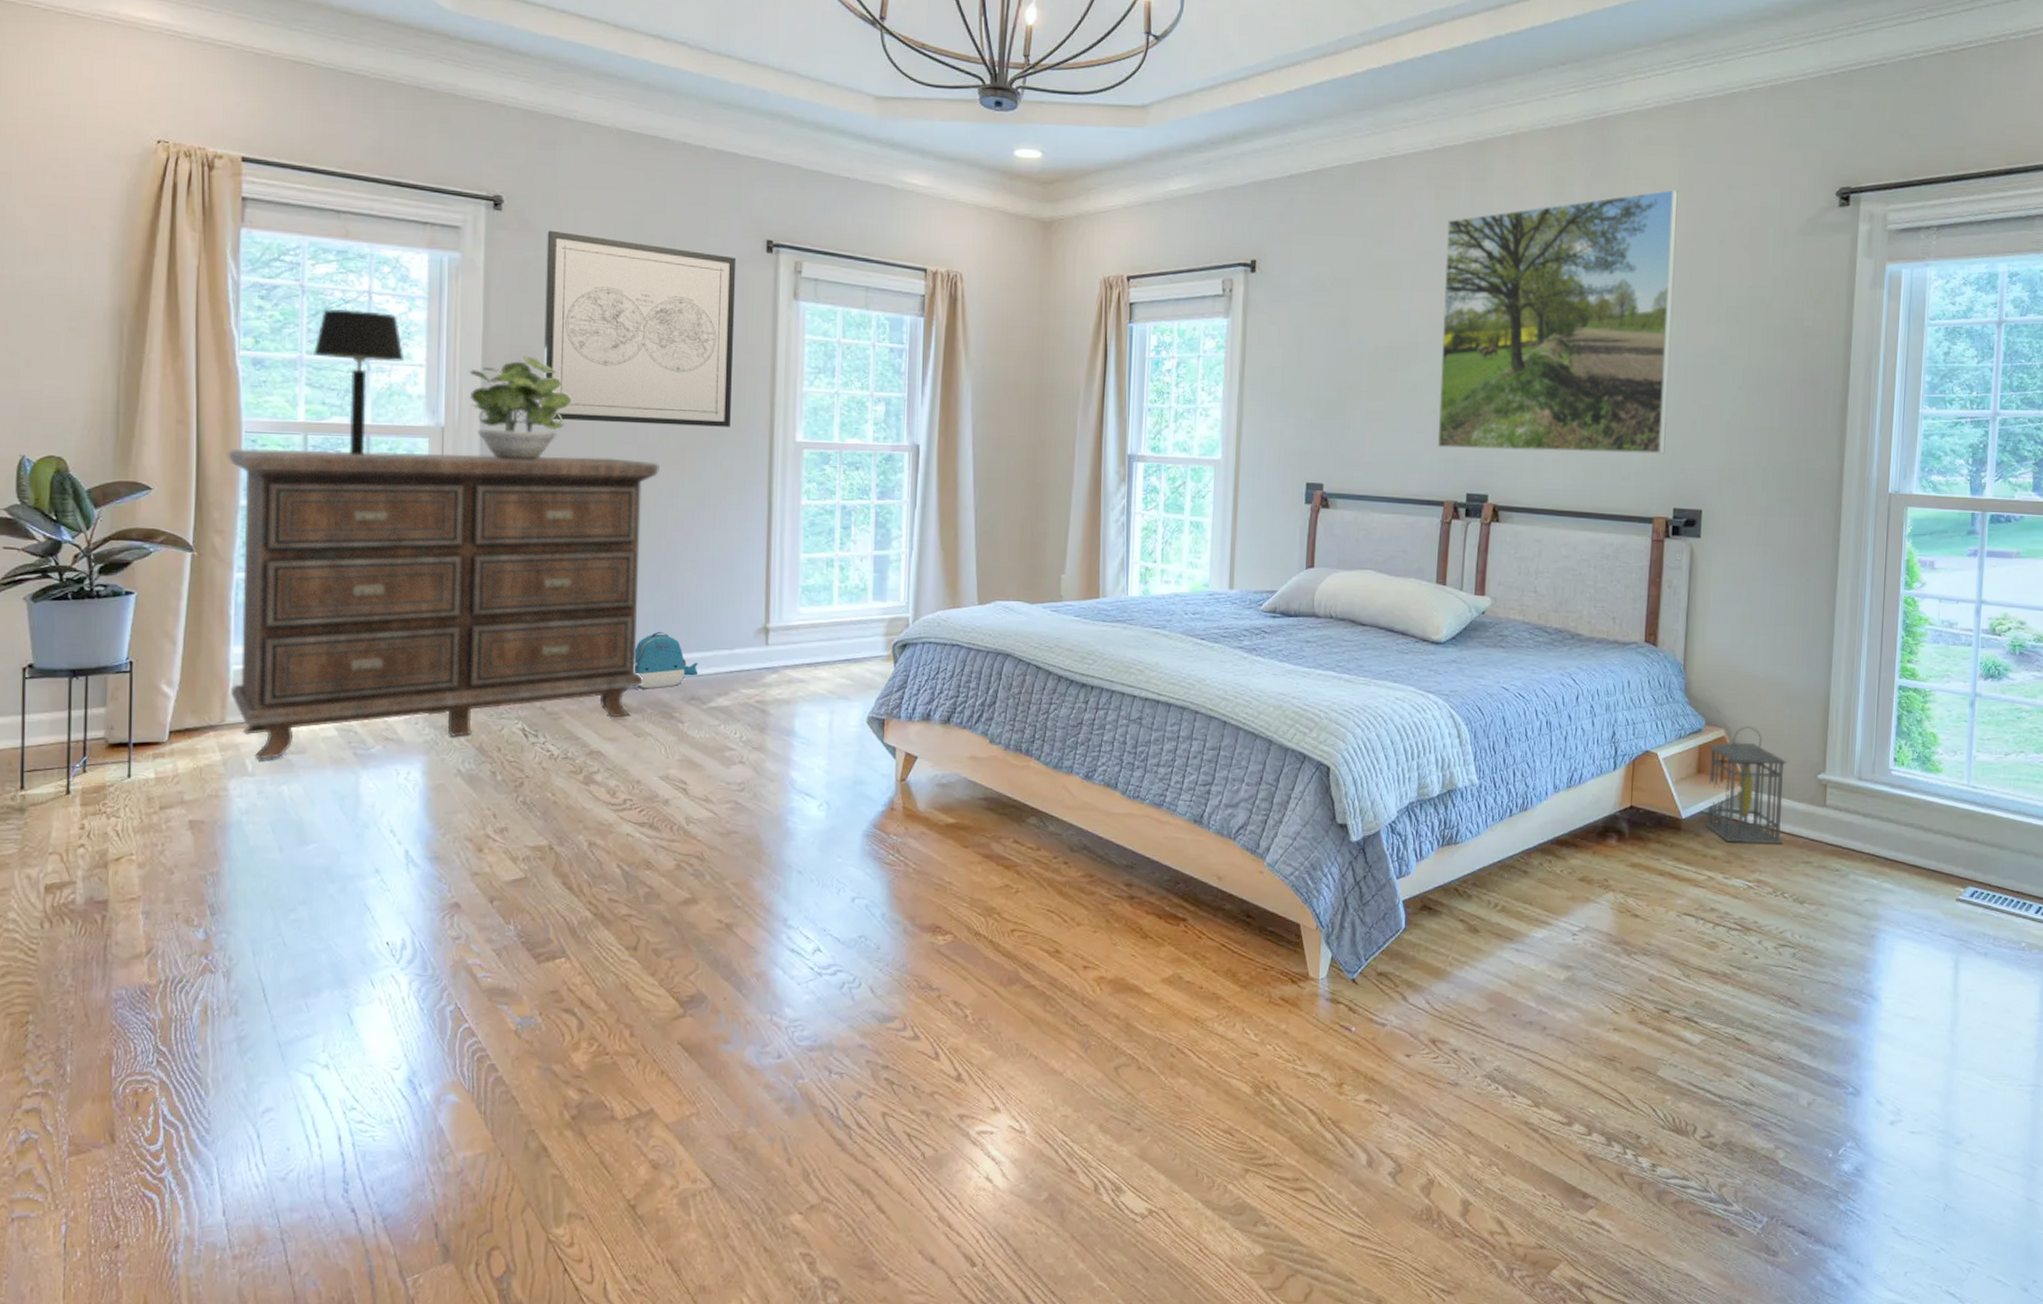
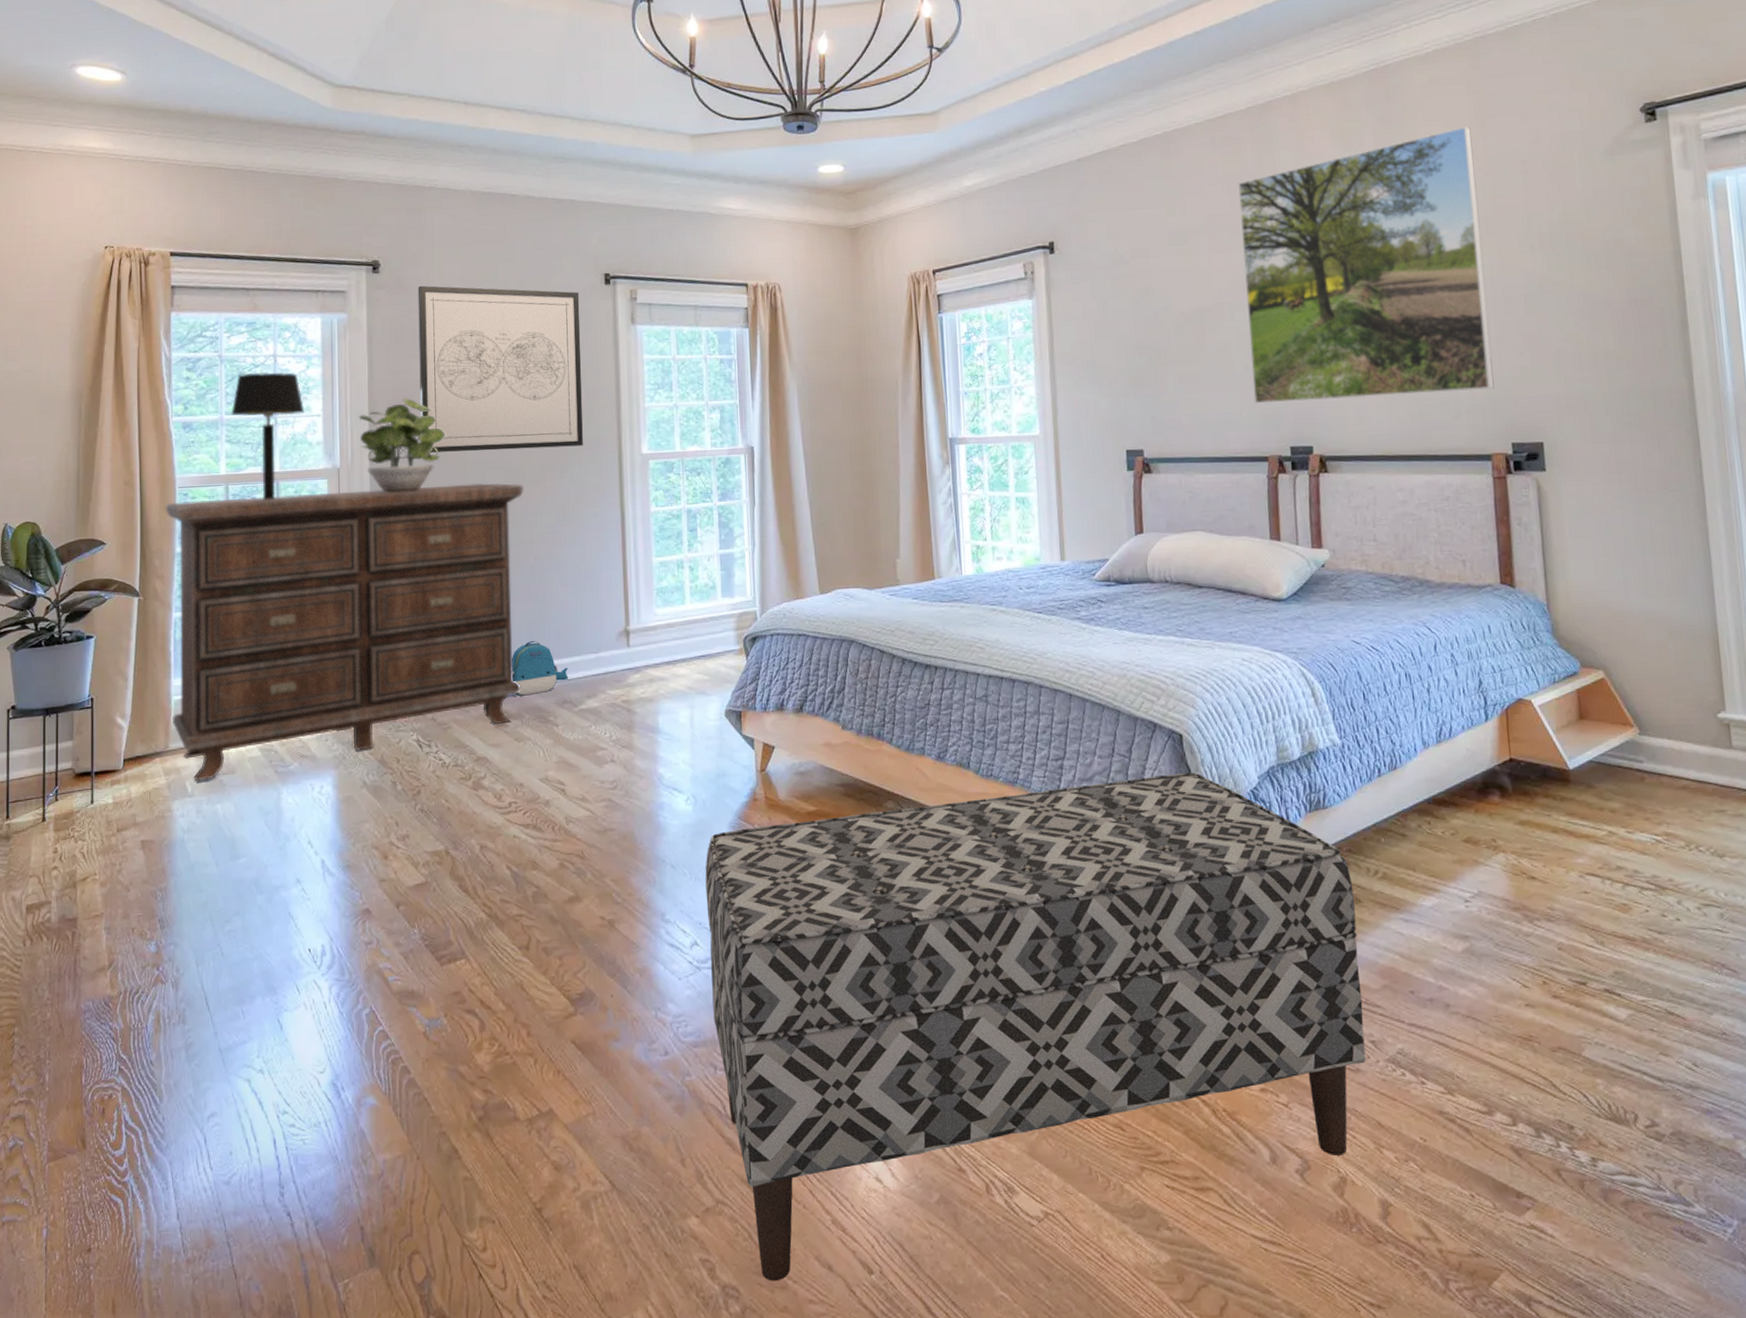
bench: none [832,803,1473,1274] -> present [705,772,1366,1281]
lantern: present [1704,726,1787,845] -> none [1587,665,1689,794]

